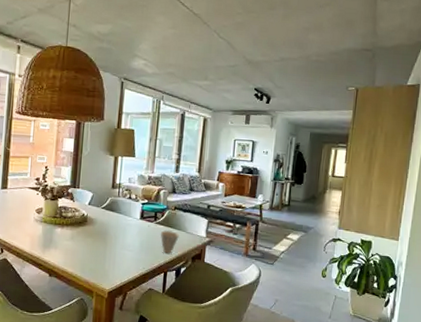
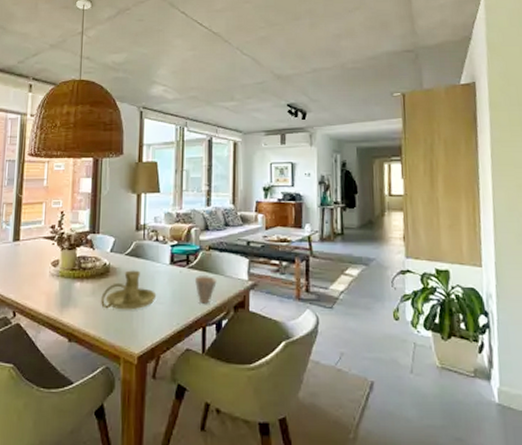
candle holder: none [78,221,127,255] -> present [101,270,157,310]

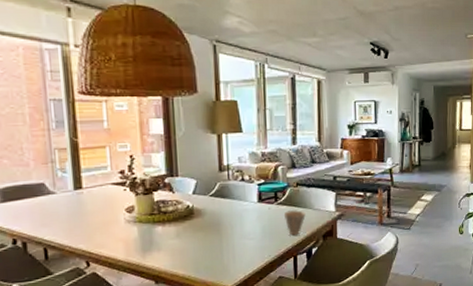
candle holder: present [101,270,157,310] -> none [187,210,246,249]

